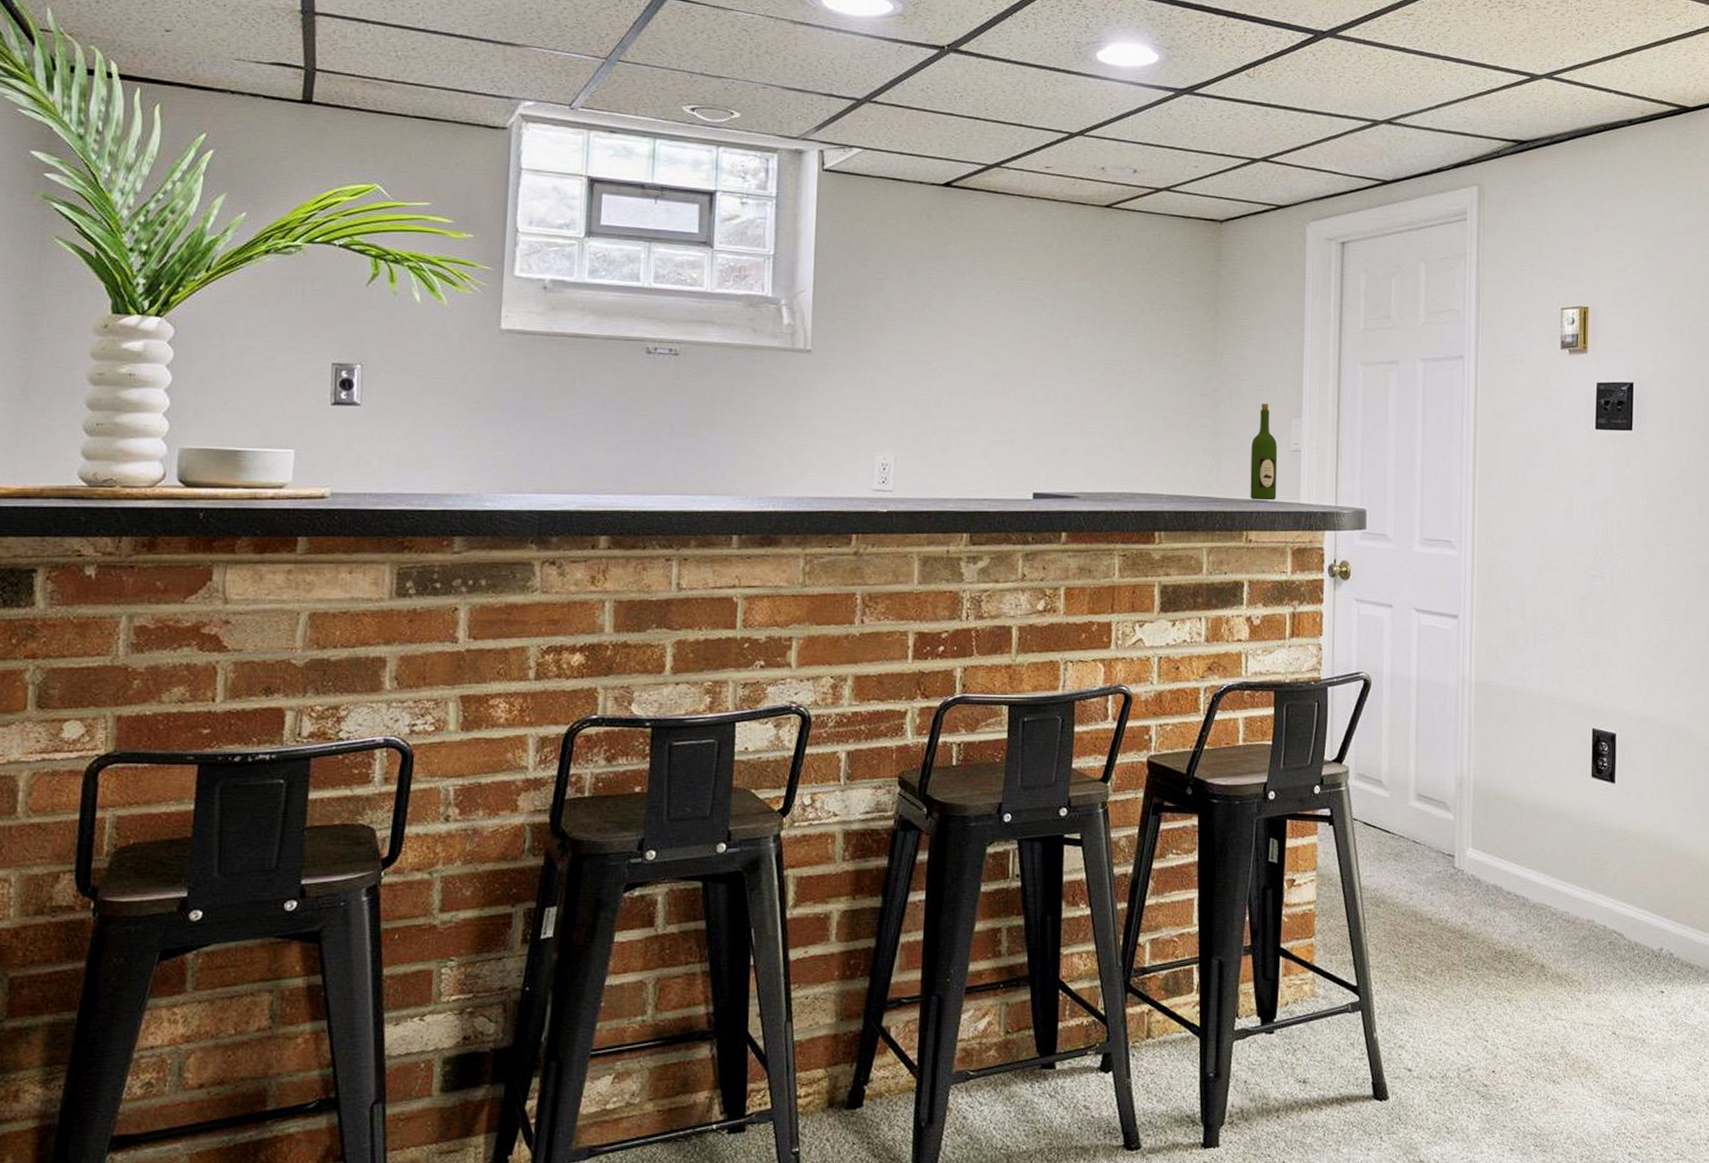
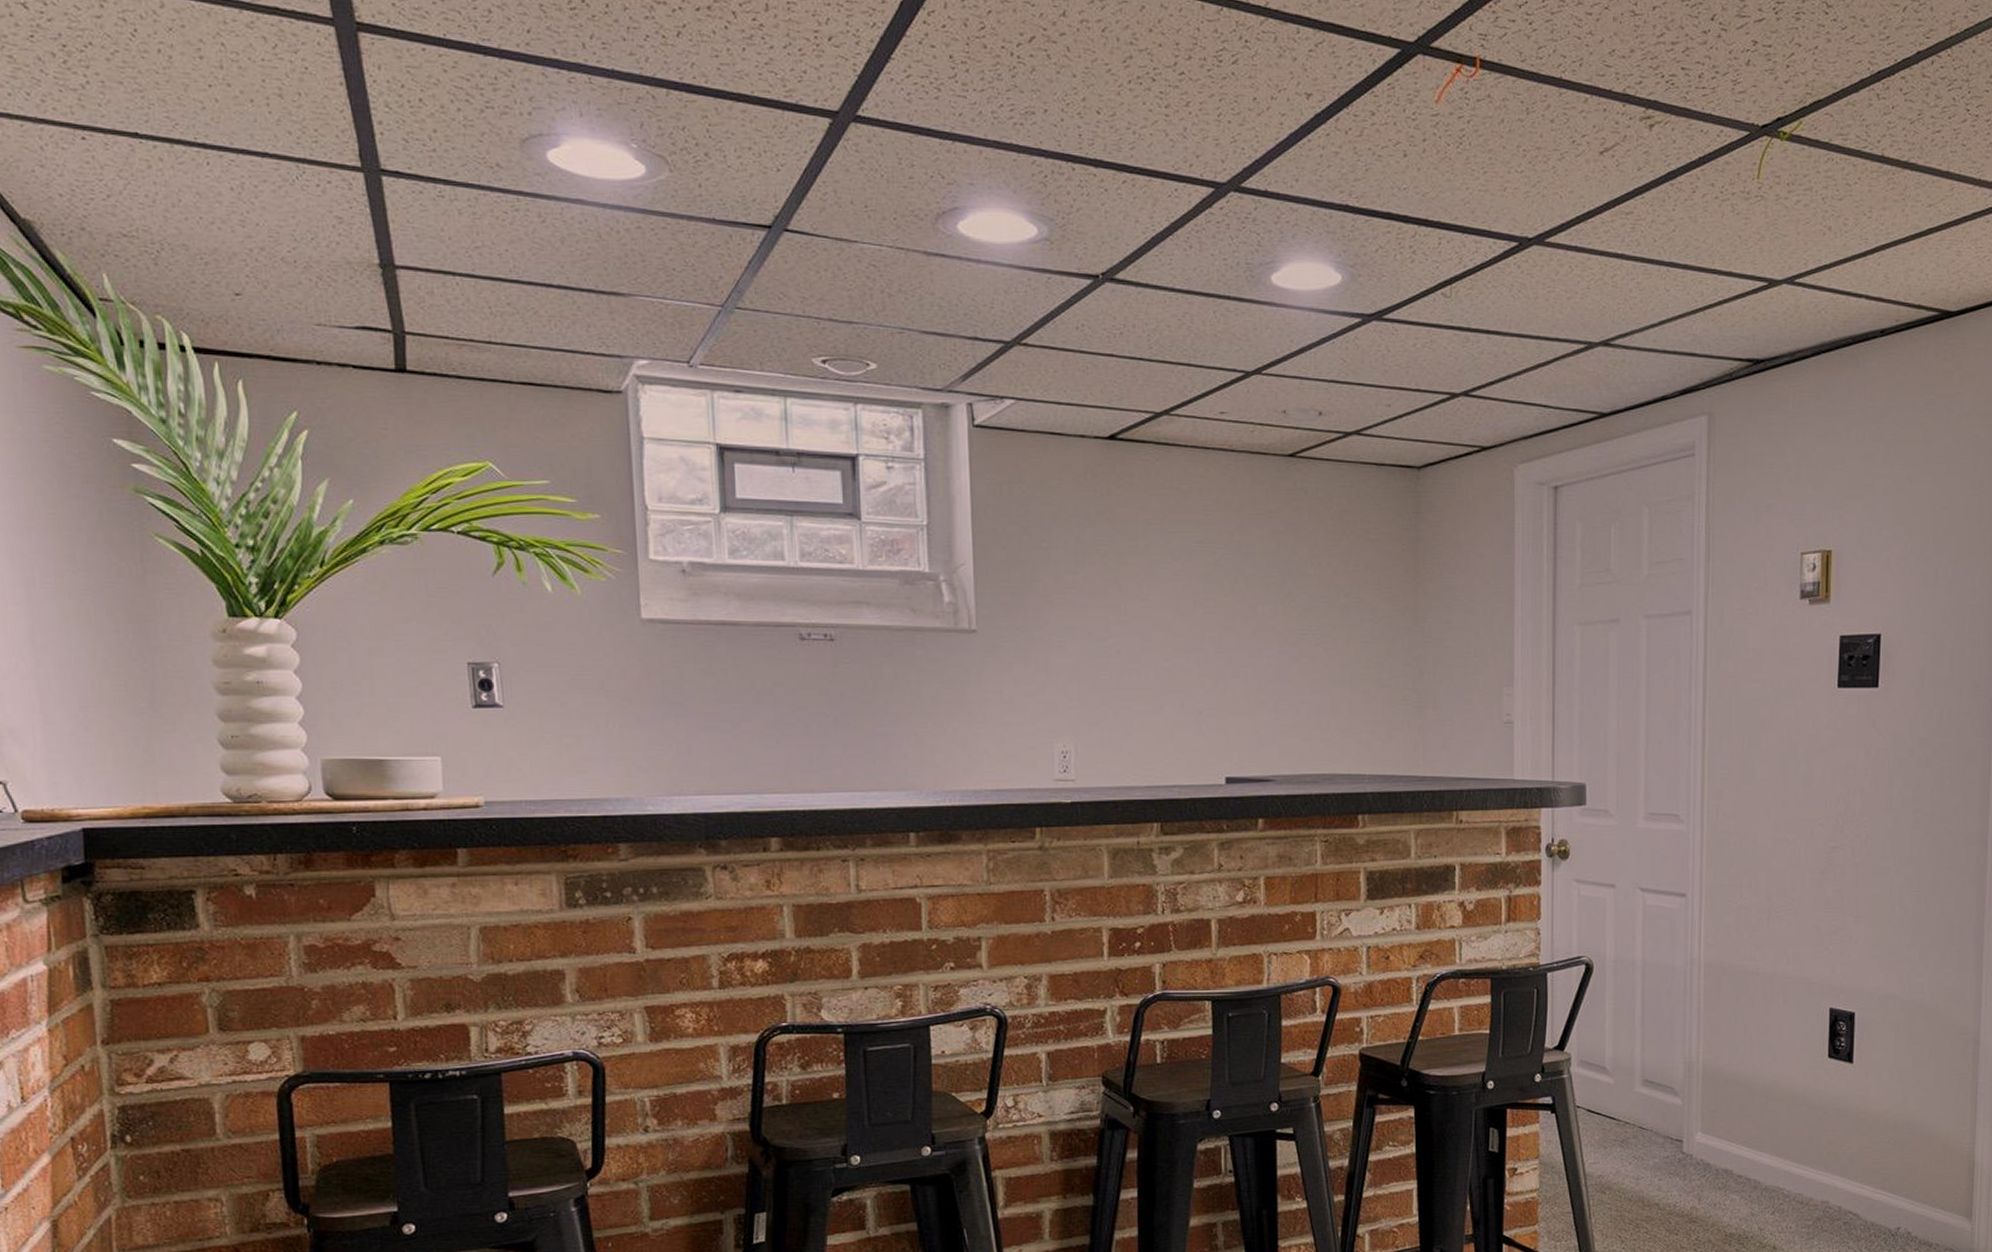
wine bottle: present [1250,404,1278,501] -> none [1459,672,1488,777]

